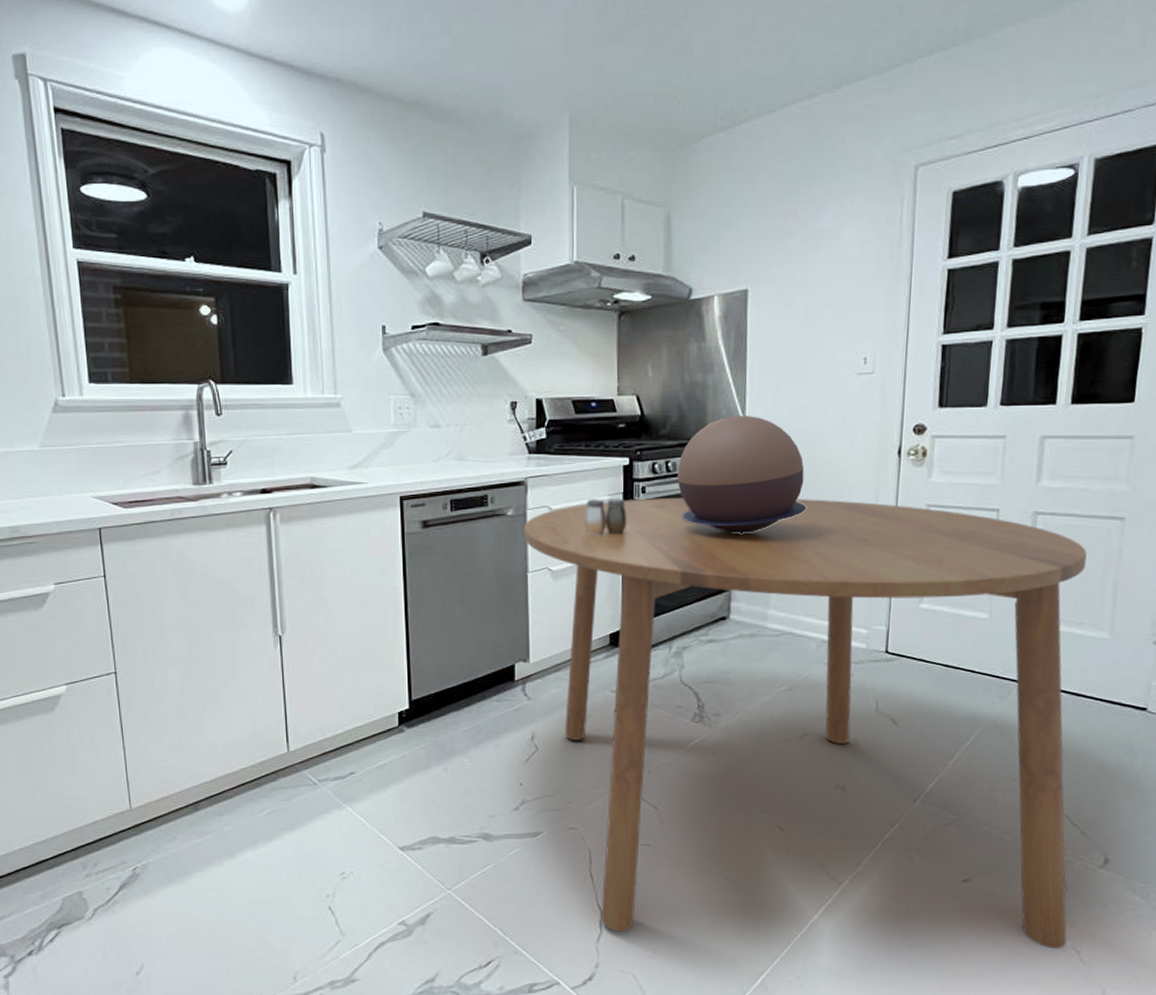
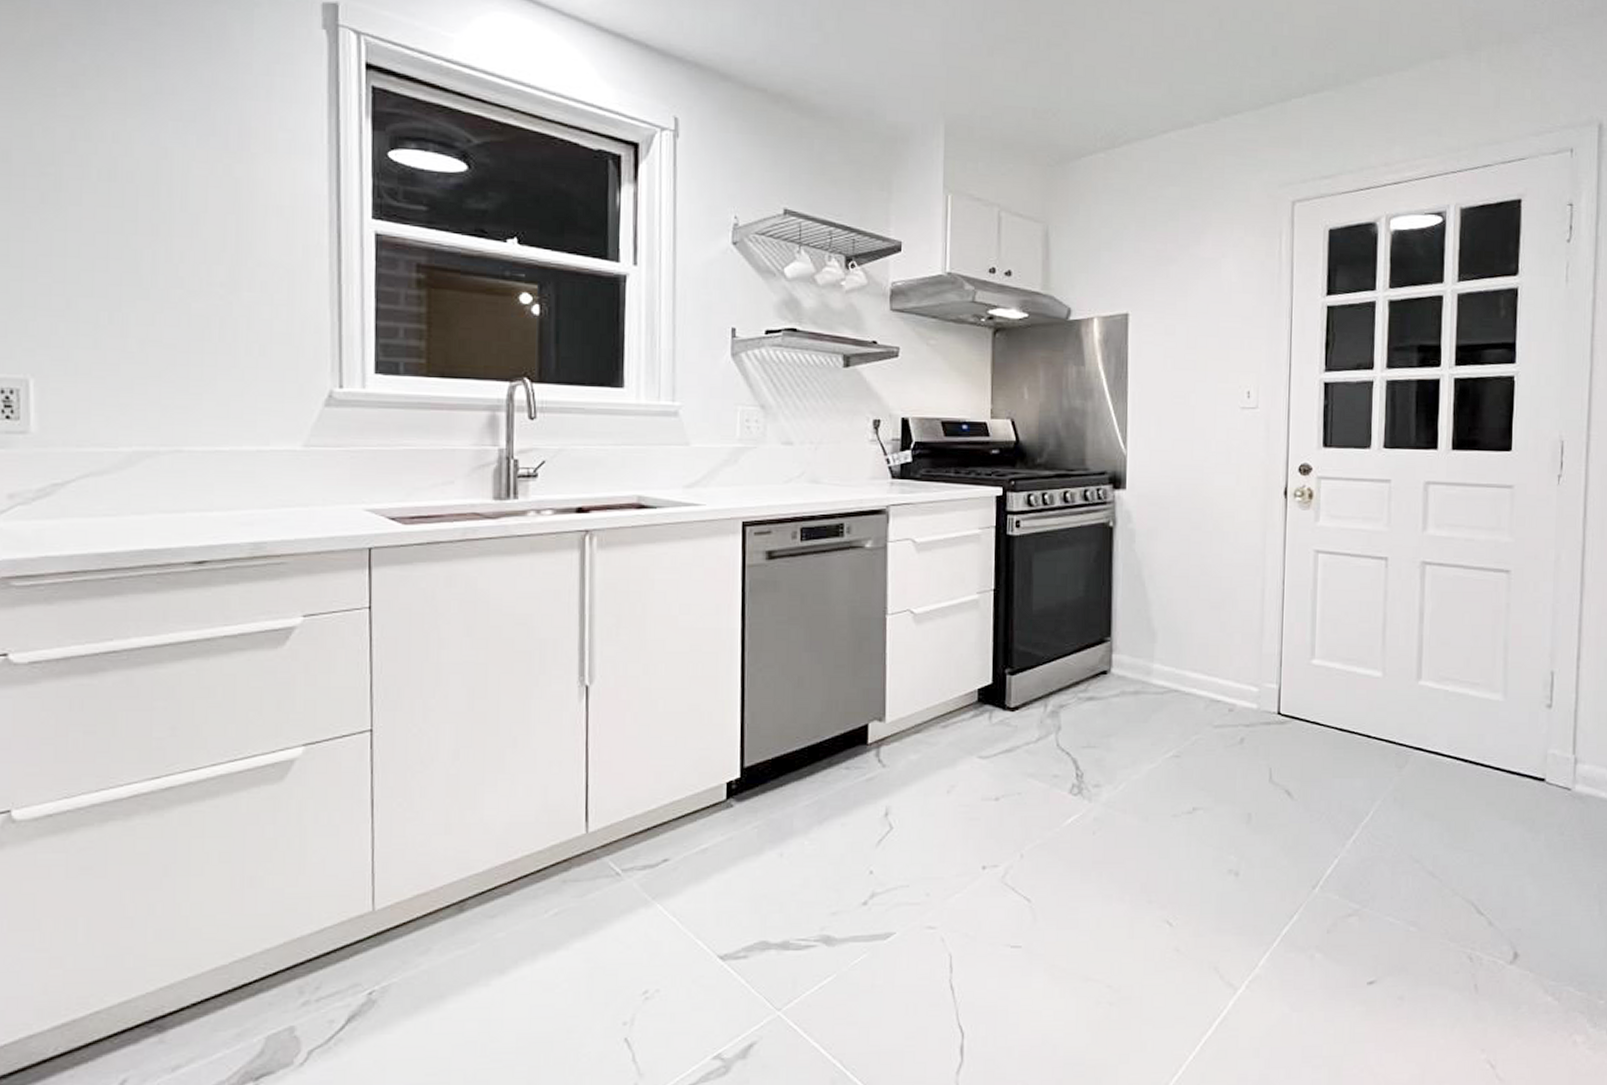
dining table: present [523,498,1087,949] -> none [883,533,1481,1063]
salt and pepper shaker: present [585,499,627,535] -> none [953,532,999,574]
decorative bowl: present [677,416,806,533] -> none [1054,446,1192,576]

